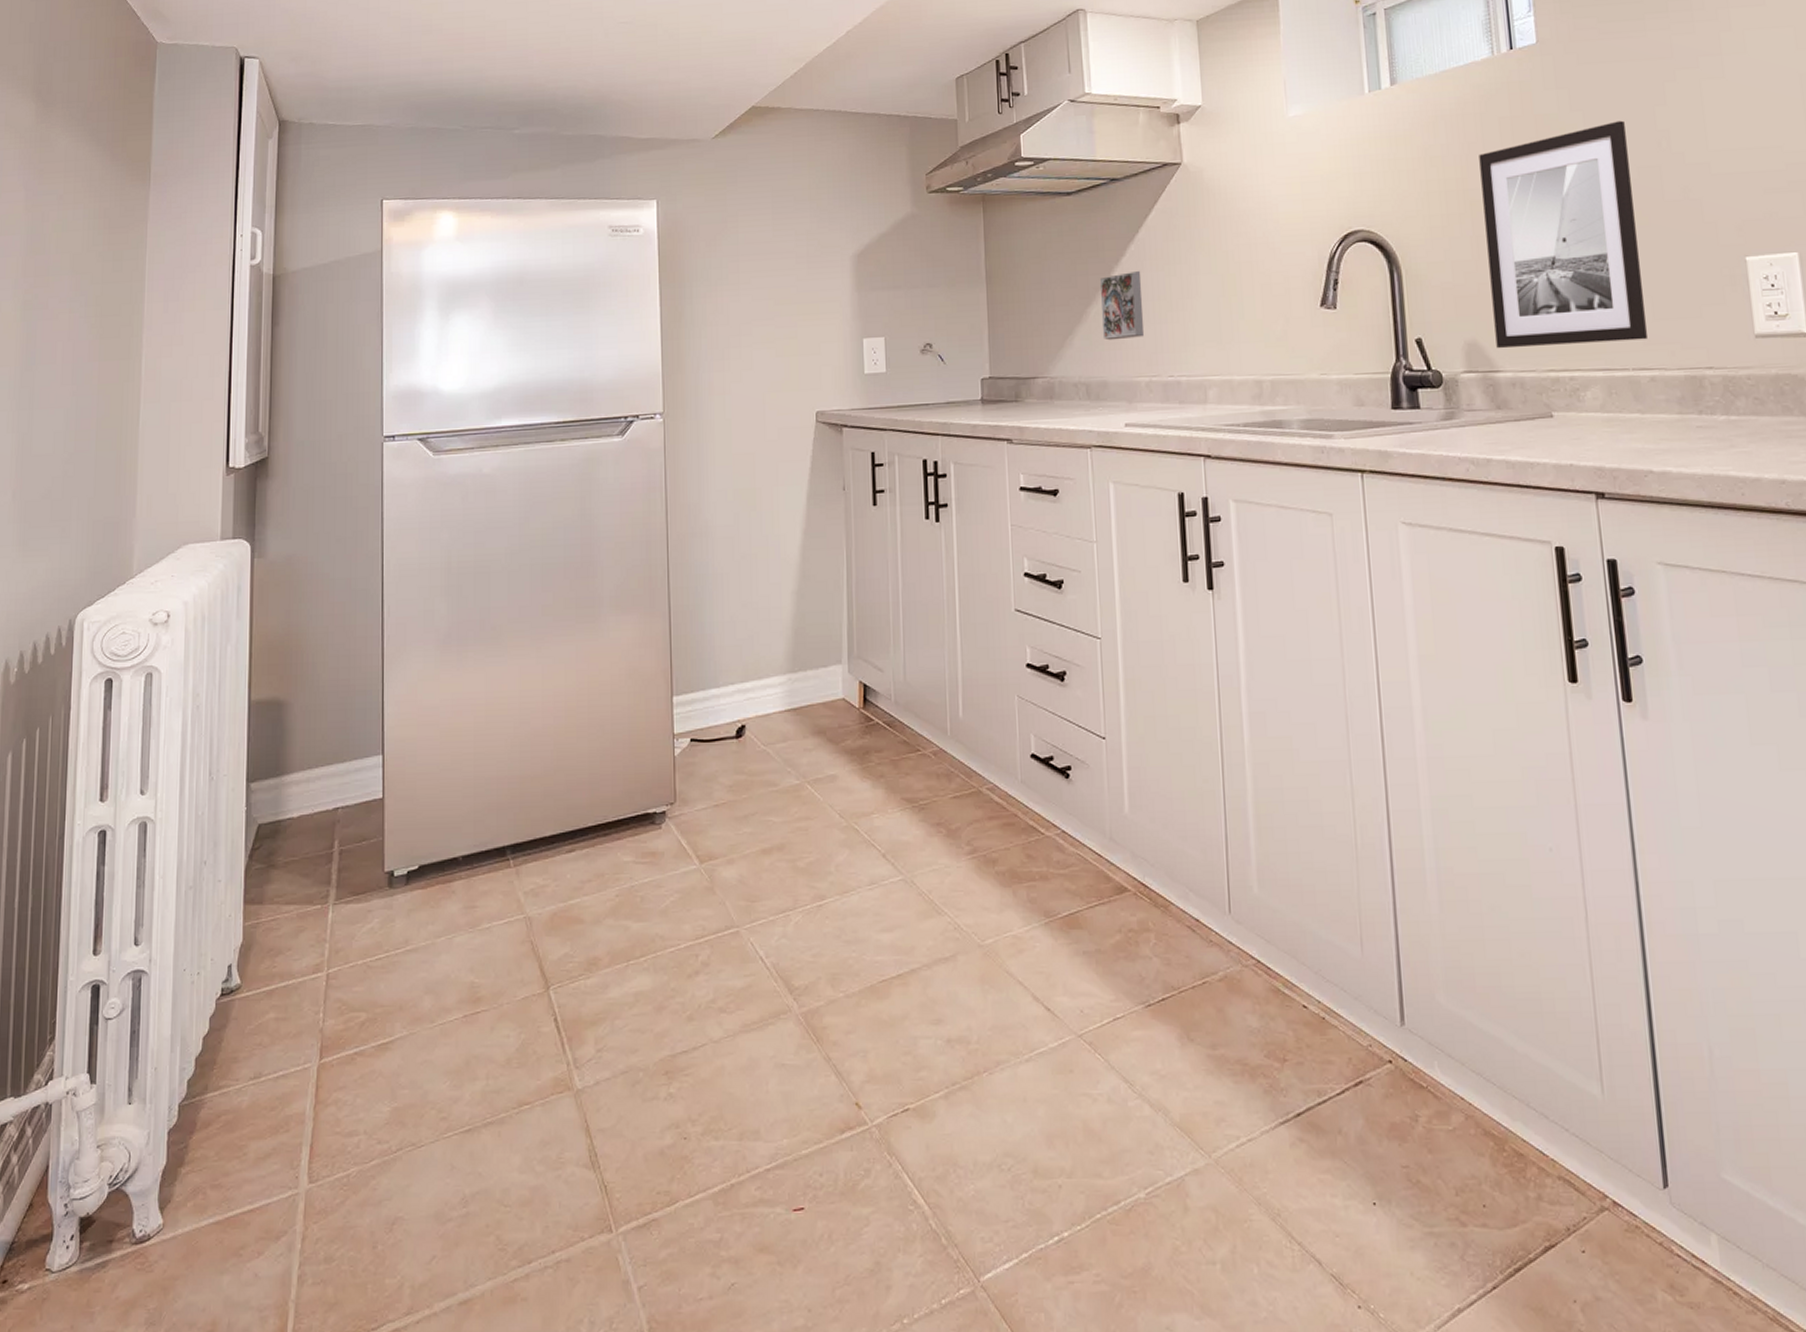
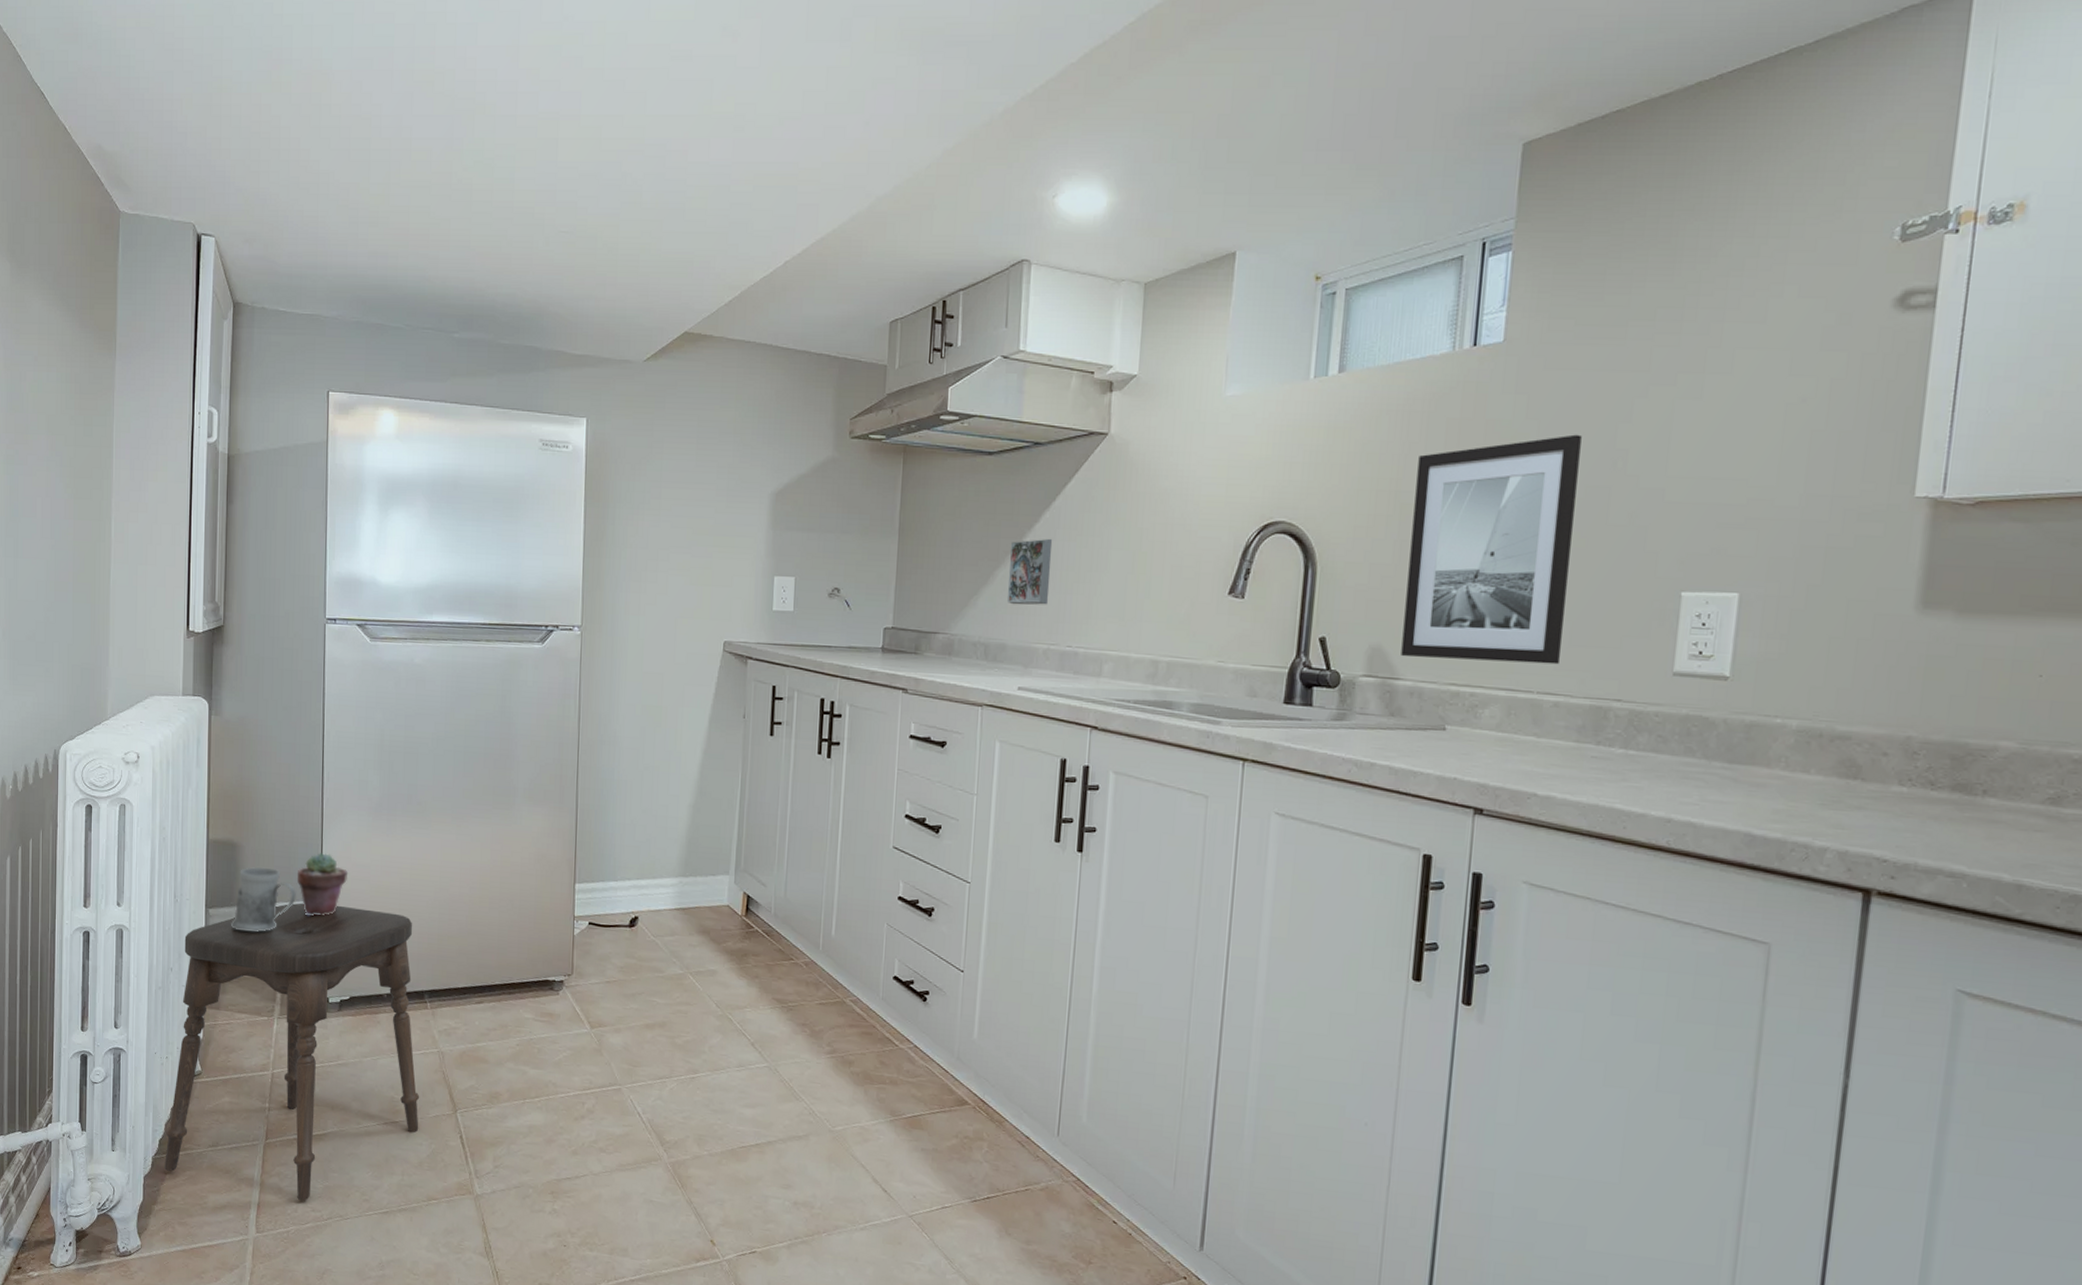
stool: none [194,758,505,1131] -> present [164,902,420,1201]
mug: none [277,724,354,804] -> present [231,866,296,932]
potted succulent: none [354,699,414,774] -> present [296,853,349,916]

